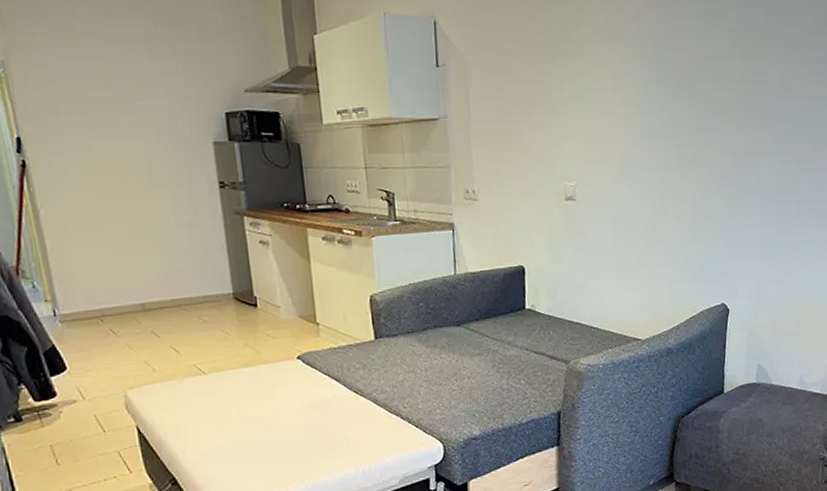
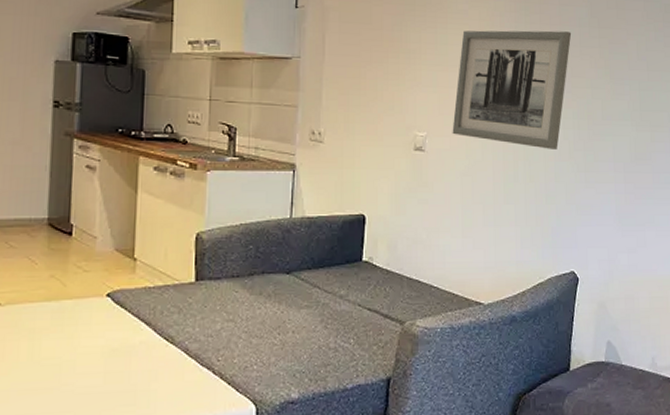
wall art: none [600,66,714,189] -> present [452,30,572,150]

